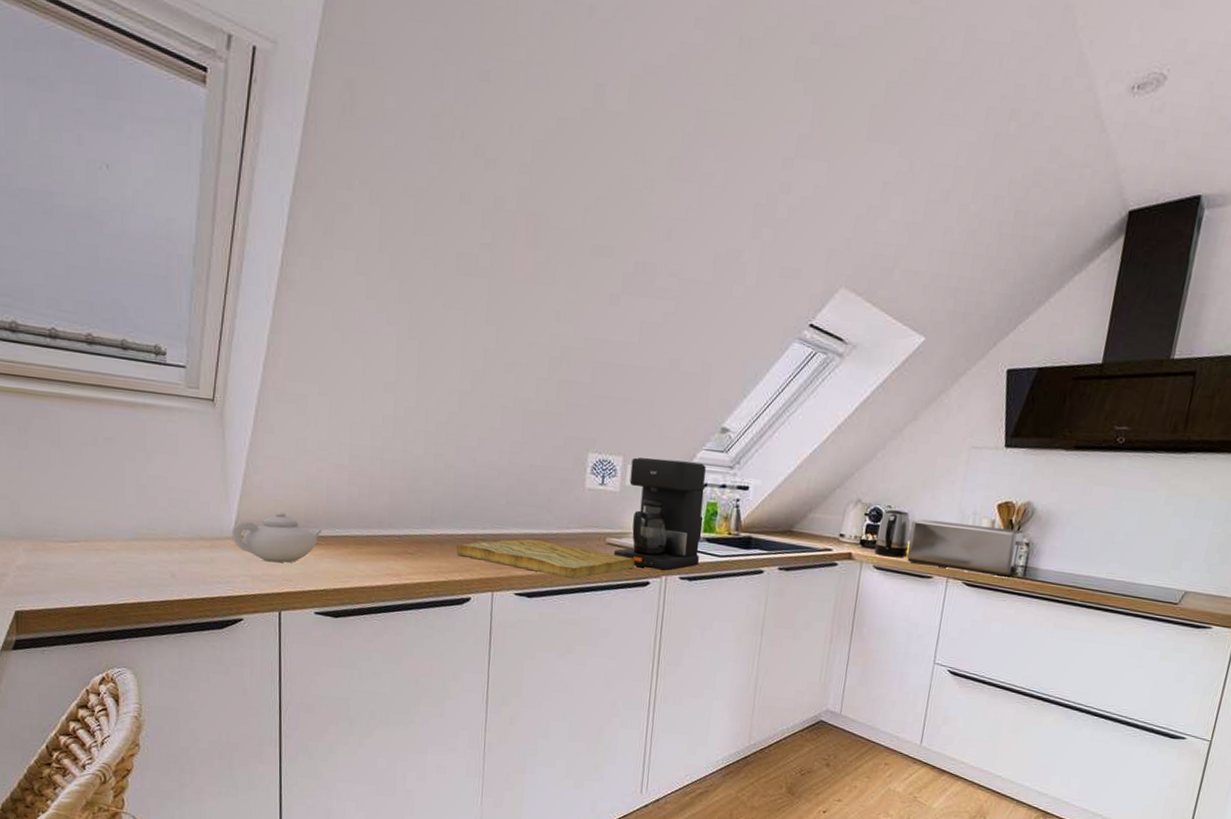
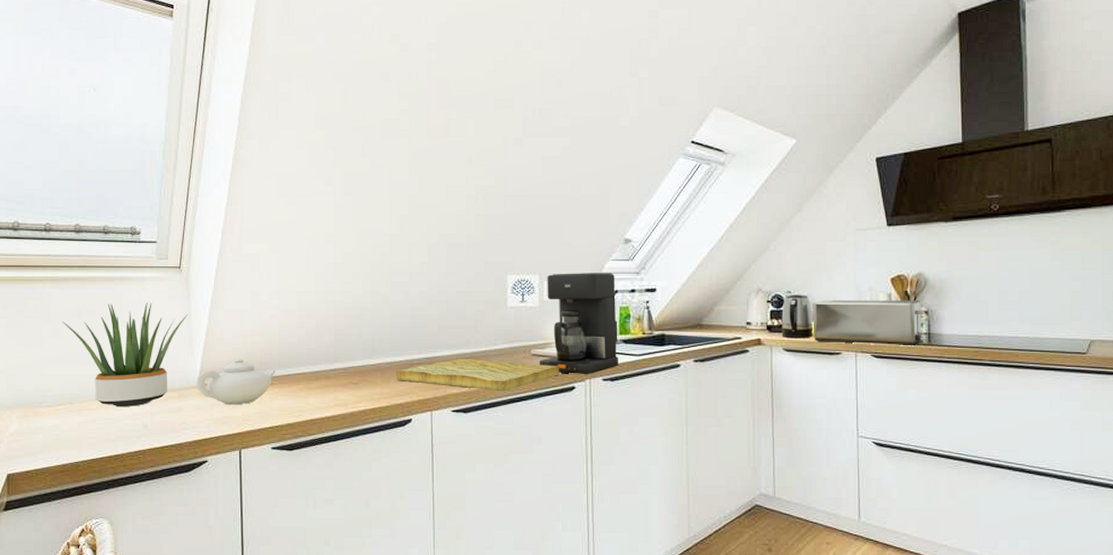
potted plant: none [74,433,222,552] -> present [62,303,188,408]

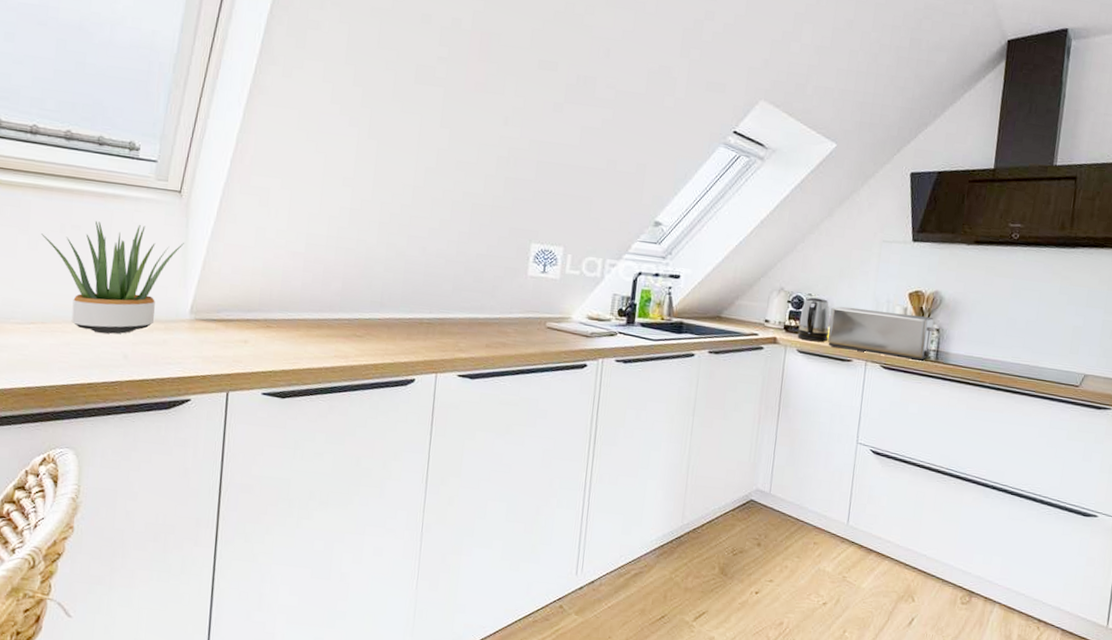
teapot: present [197,358,276,405] -> none [187,296,275,345]
cutting board: present [396,359,560,392] -> none [403,323,574,362]
coffee maker: present [539,273,618,375] -> none [552,248,640,355]

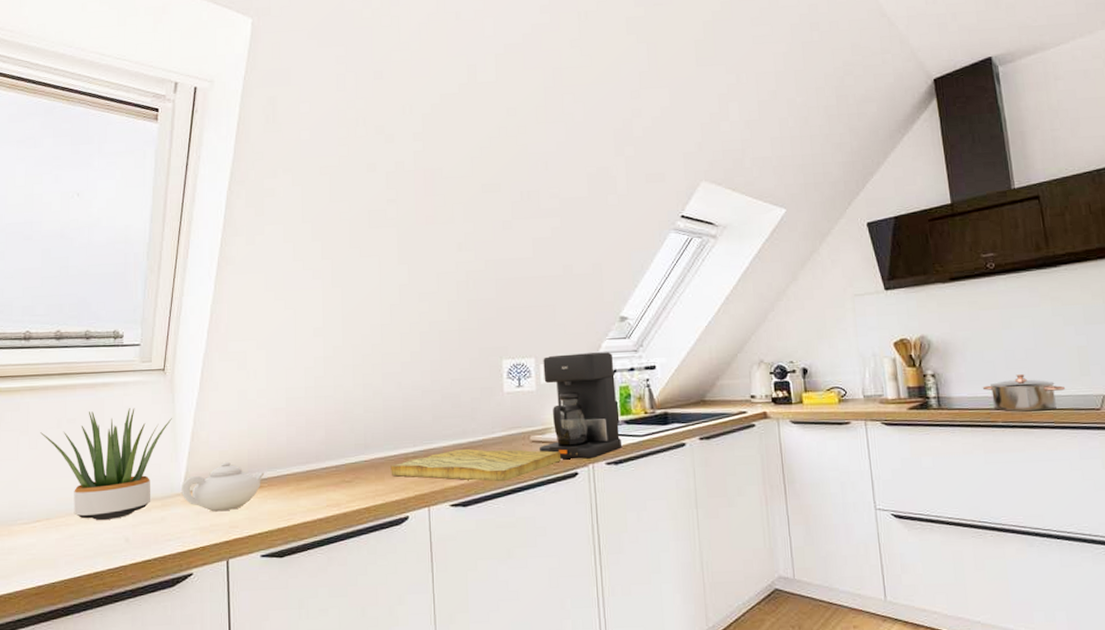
teapot: none [187,296,275,345] -> present [181,461,265,512]
cutting board: none [403,323,574,362] -> present [391,449,562,482]
coffee maker: none [552,248,640,355] -> present [539,352,621,460]
kettle: present [797,297,830,342] -> none [785,364,821,410]
toaster: present [827,306,936,361] -> none [816,363,931,412]
cooking pot: none [979,341,1054,380] -> present [982,373,1066,413]

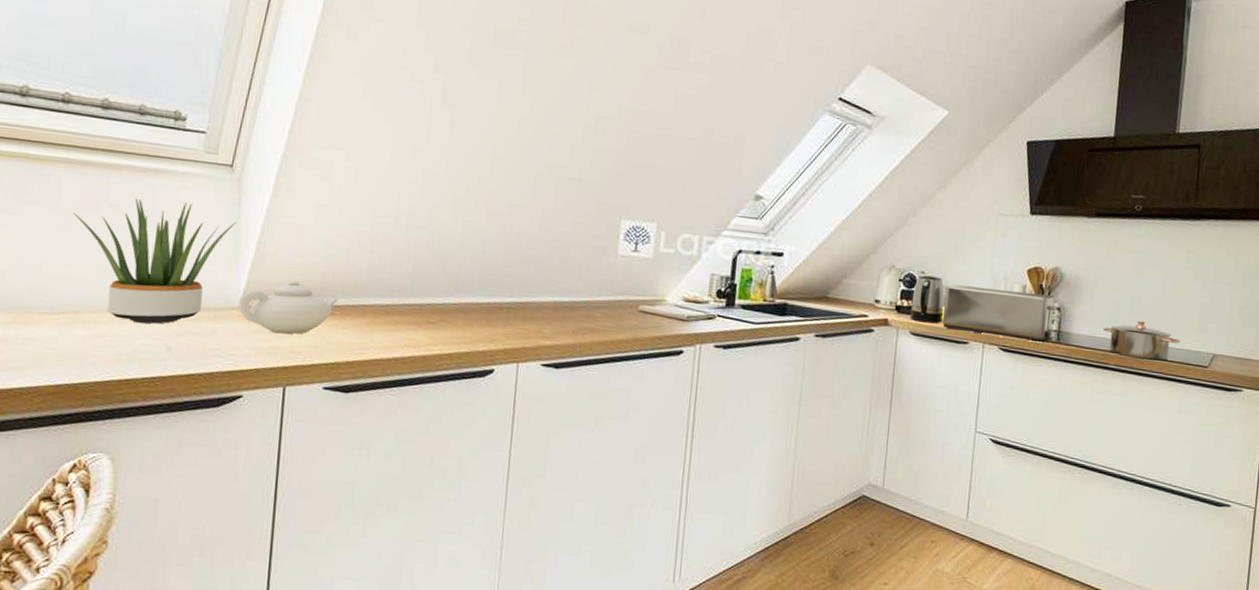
cutting board: present [391,449,562,482] -> none [481,307,669,349]
coffee maker: present [539,352,621,460] -> none [645,224,740,340]
kettle: none [785,364,821,410] -> present [910,275,945,323]
toaster: none [816,363,931,412] -> present [942,284,1057,343]

